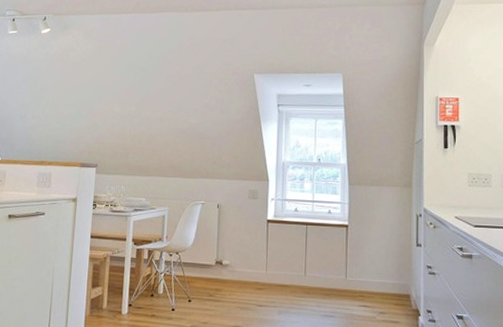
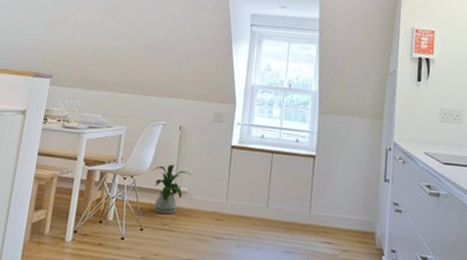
house plant: none [194,240,232,286] -> present [151,164,192,215]

